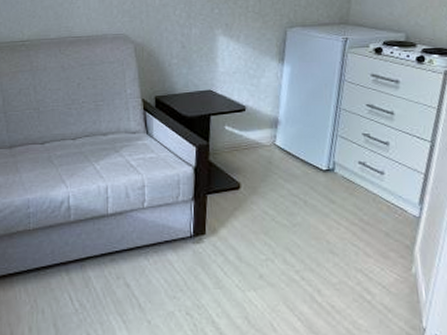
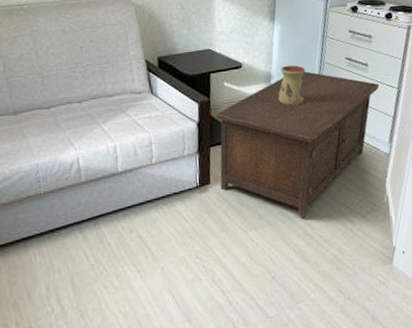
cabinet: none [214,118,408,283] -> present [215,71,380,218]
oil burner: none [285,110,318,154] -> present [278,65,306,105]

